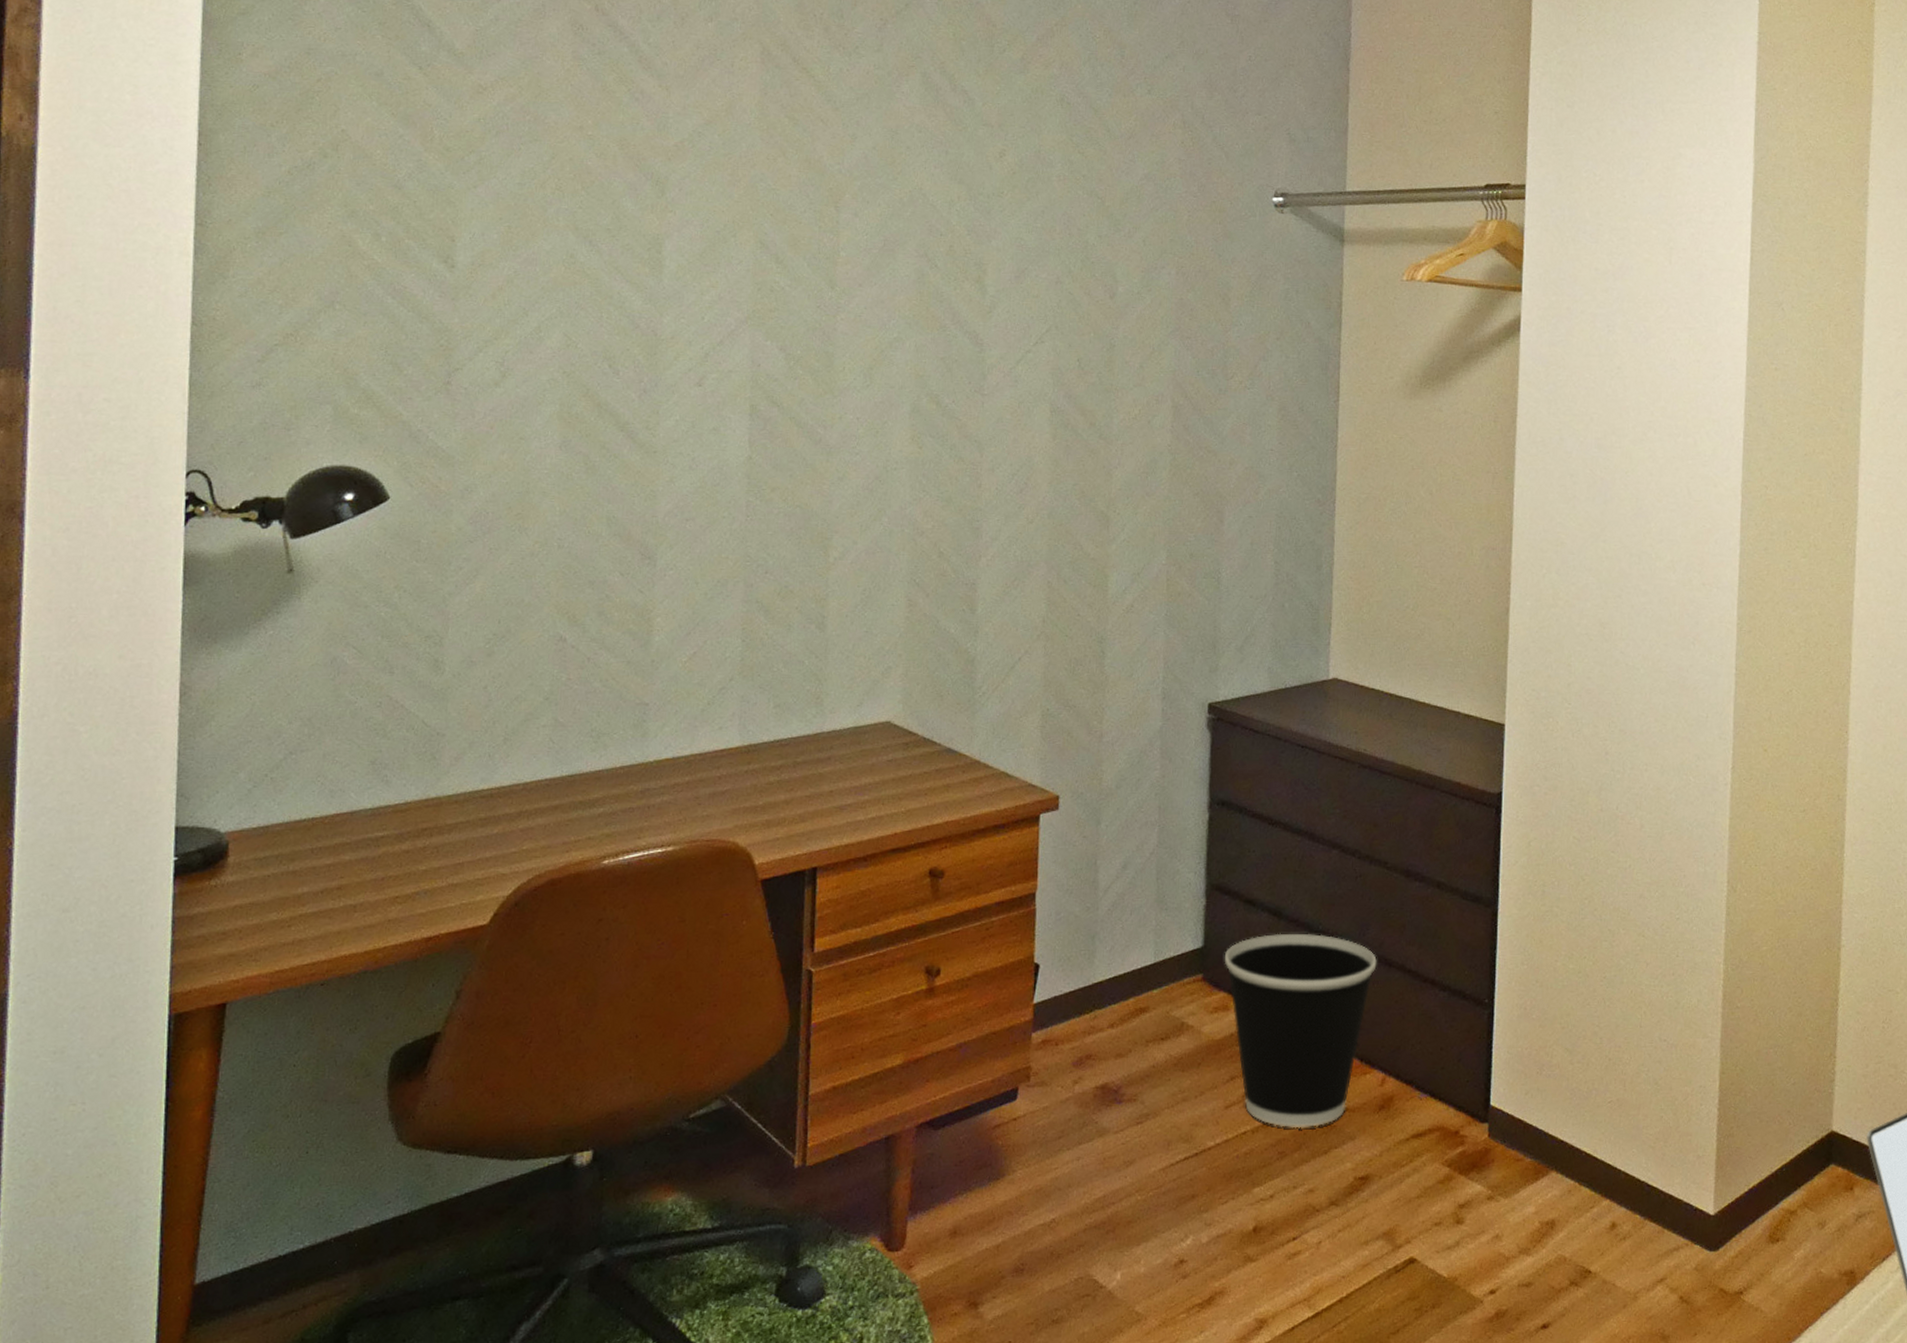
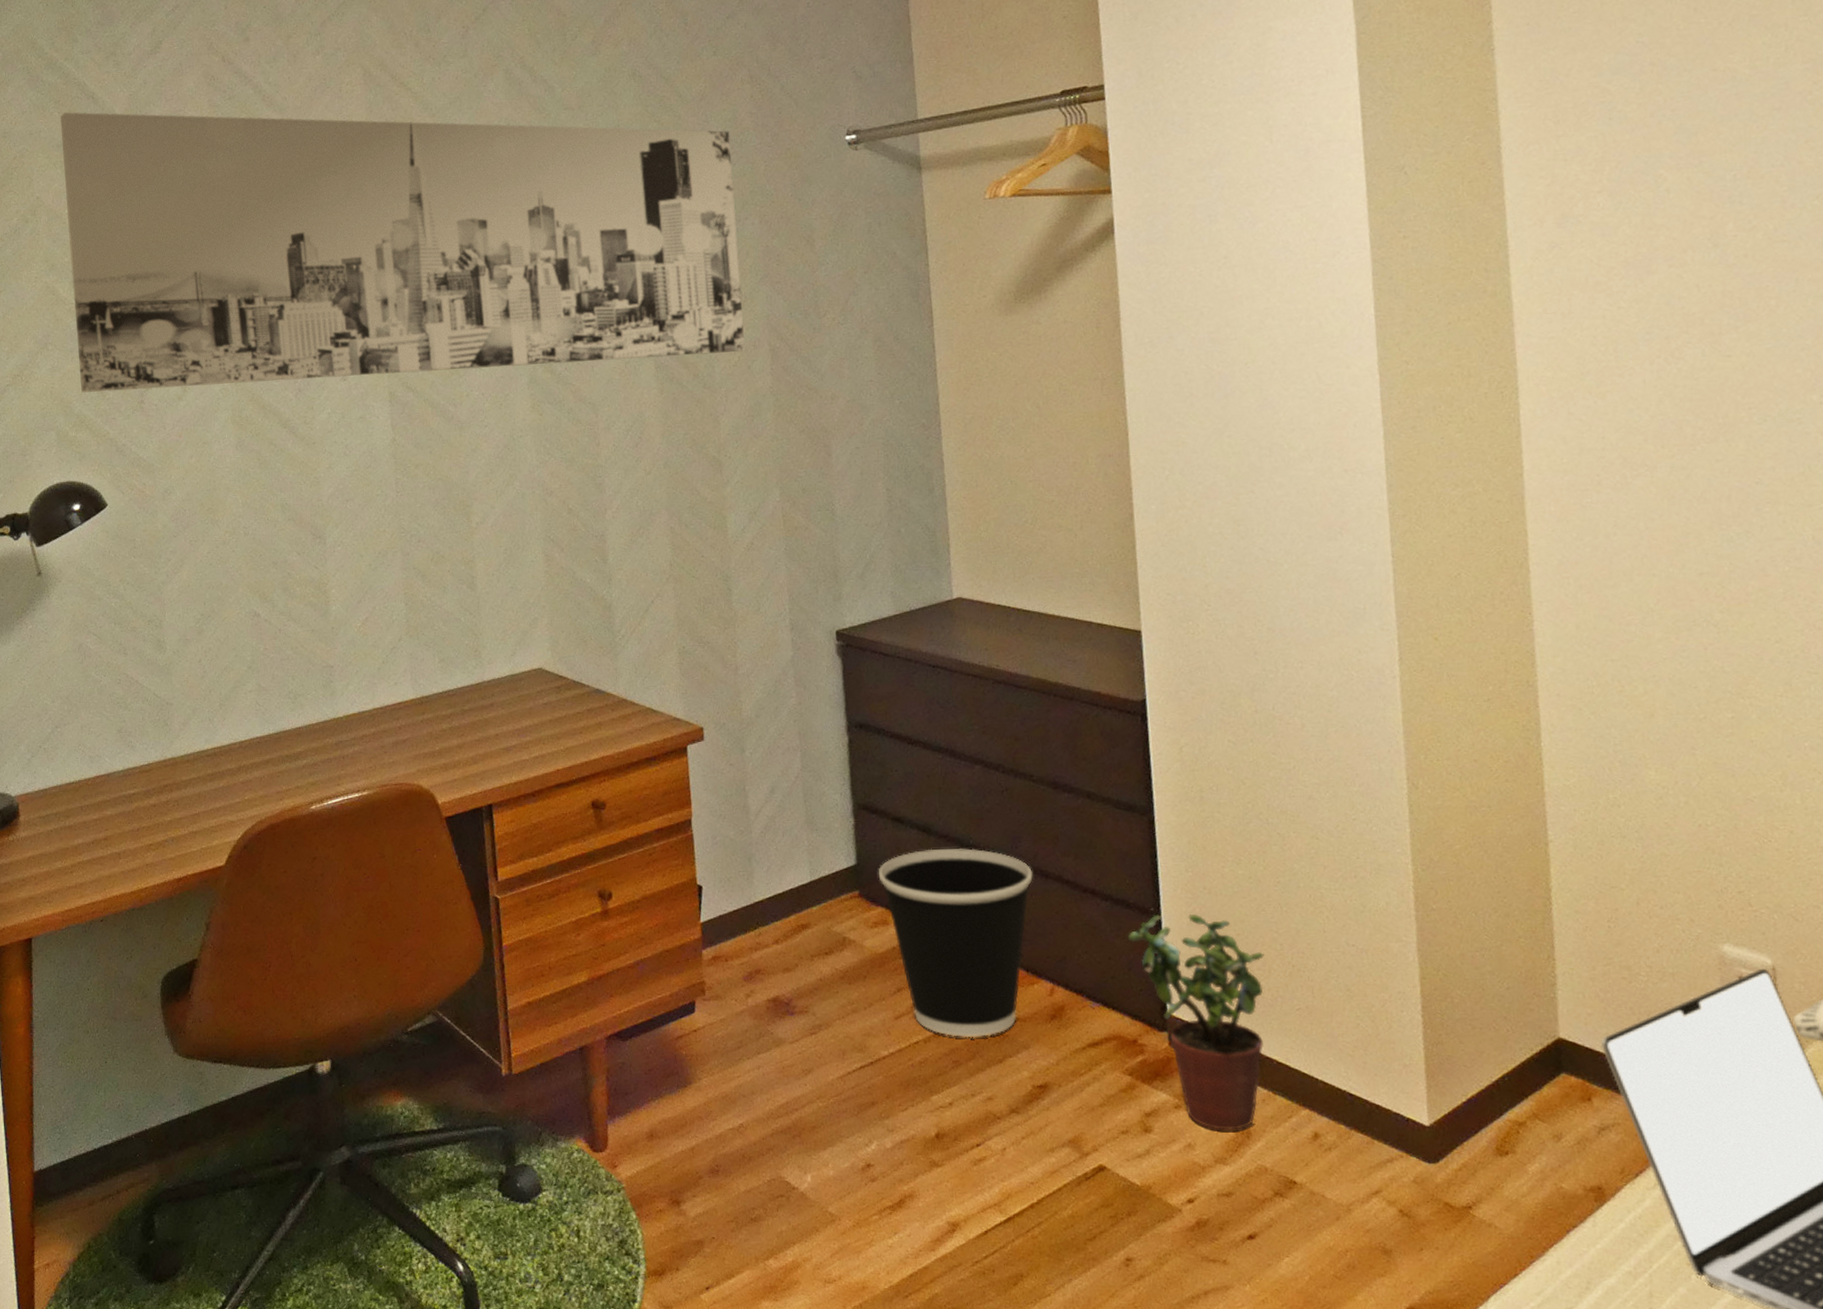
wall art: none [372,37,1156,405] -> present [59,112,745,394]
potted plant: none [1460,1006,1585,1221] -> present [1127,914,1265,1130]

